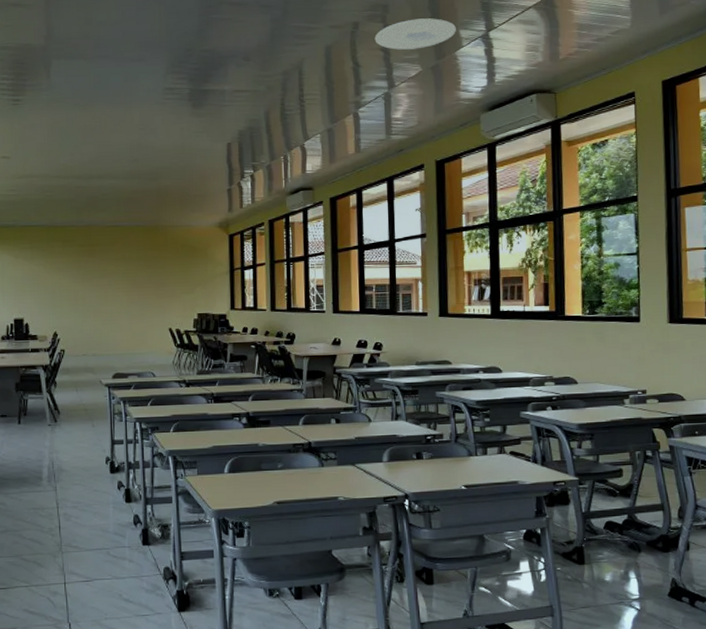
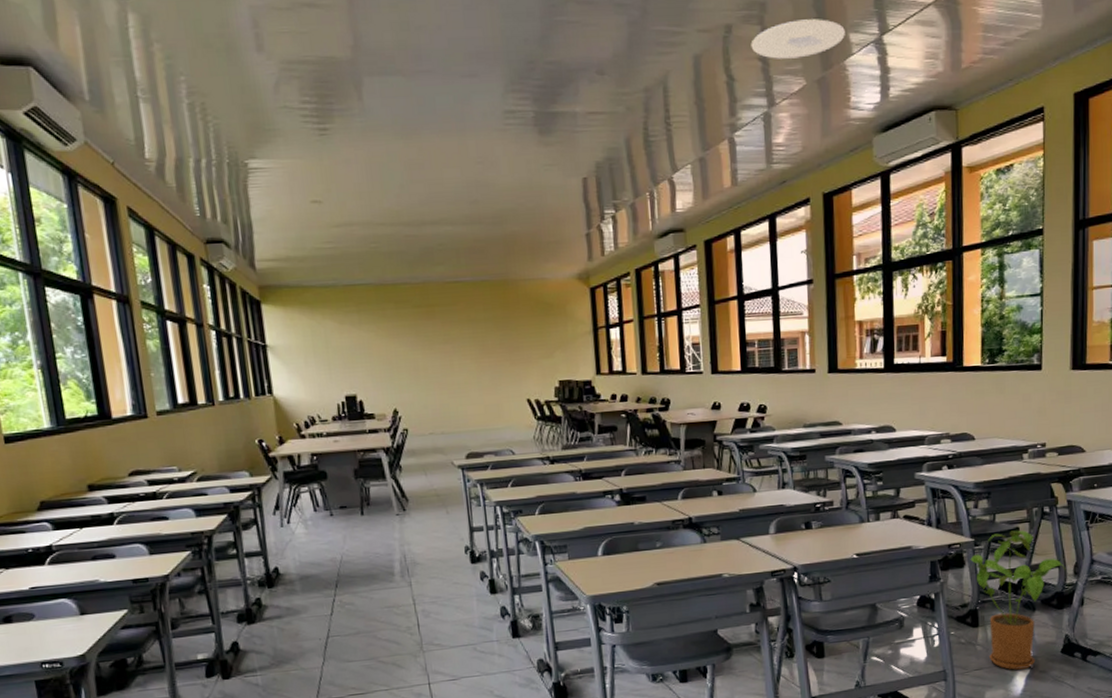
house plant: none [575,471,670,610] -> present [970,530,1066,670]

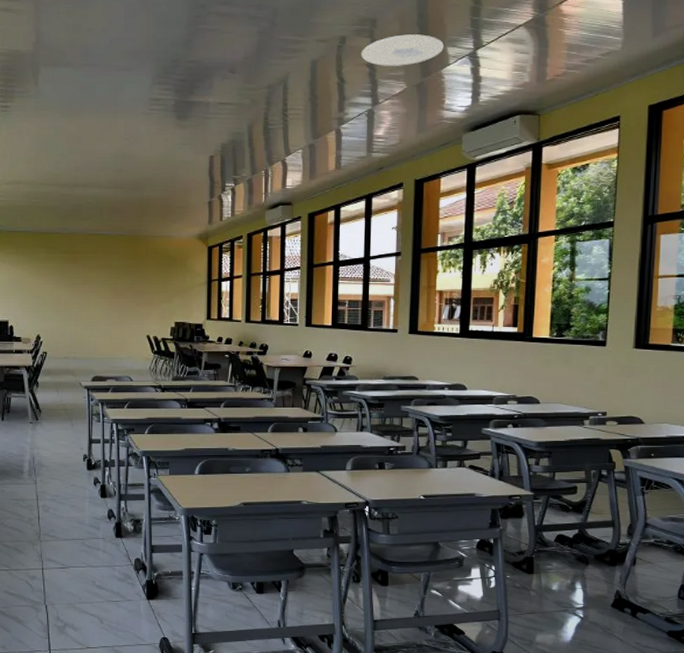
house plant: present [970,530,1066,670] -> none [529,489,620,618]

